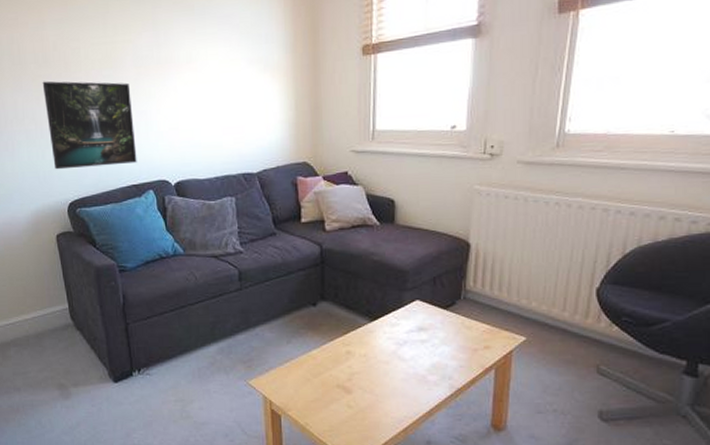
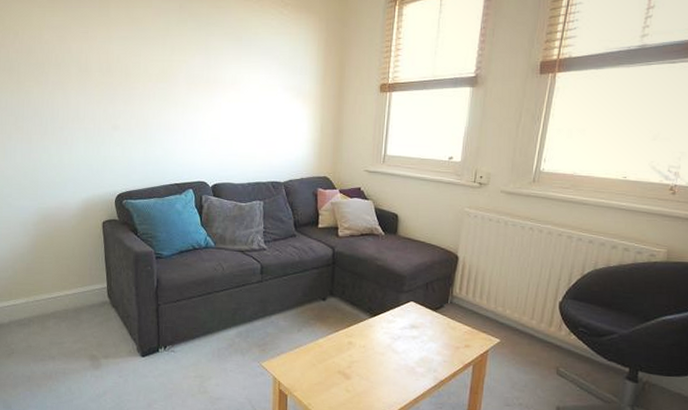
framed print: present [42,81,137,170] -> none [104,87,181,165]

